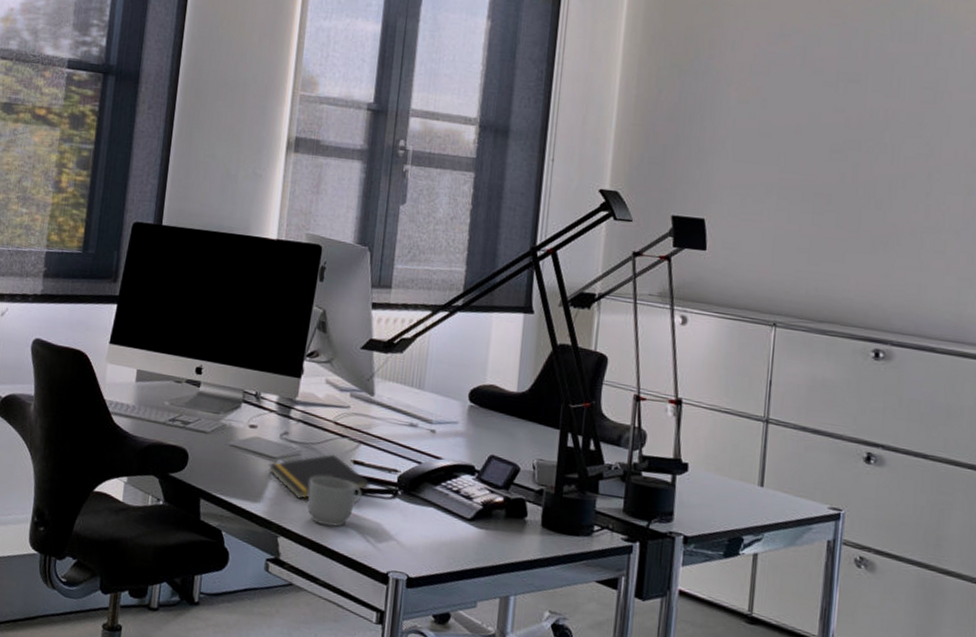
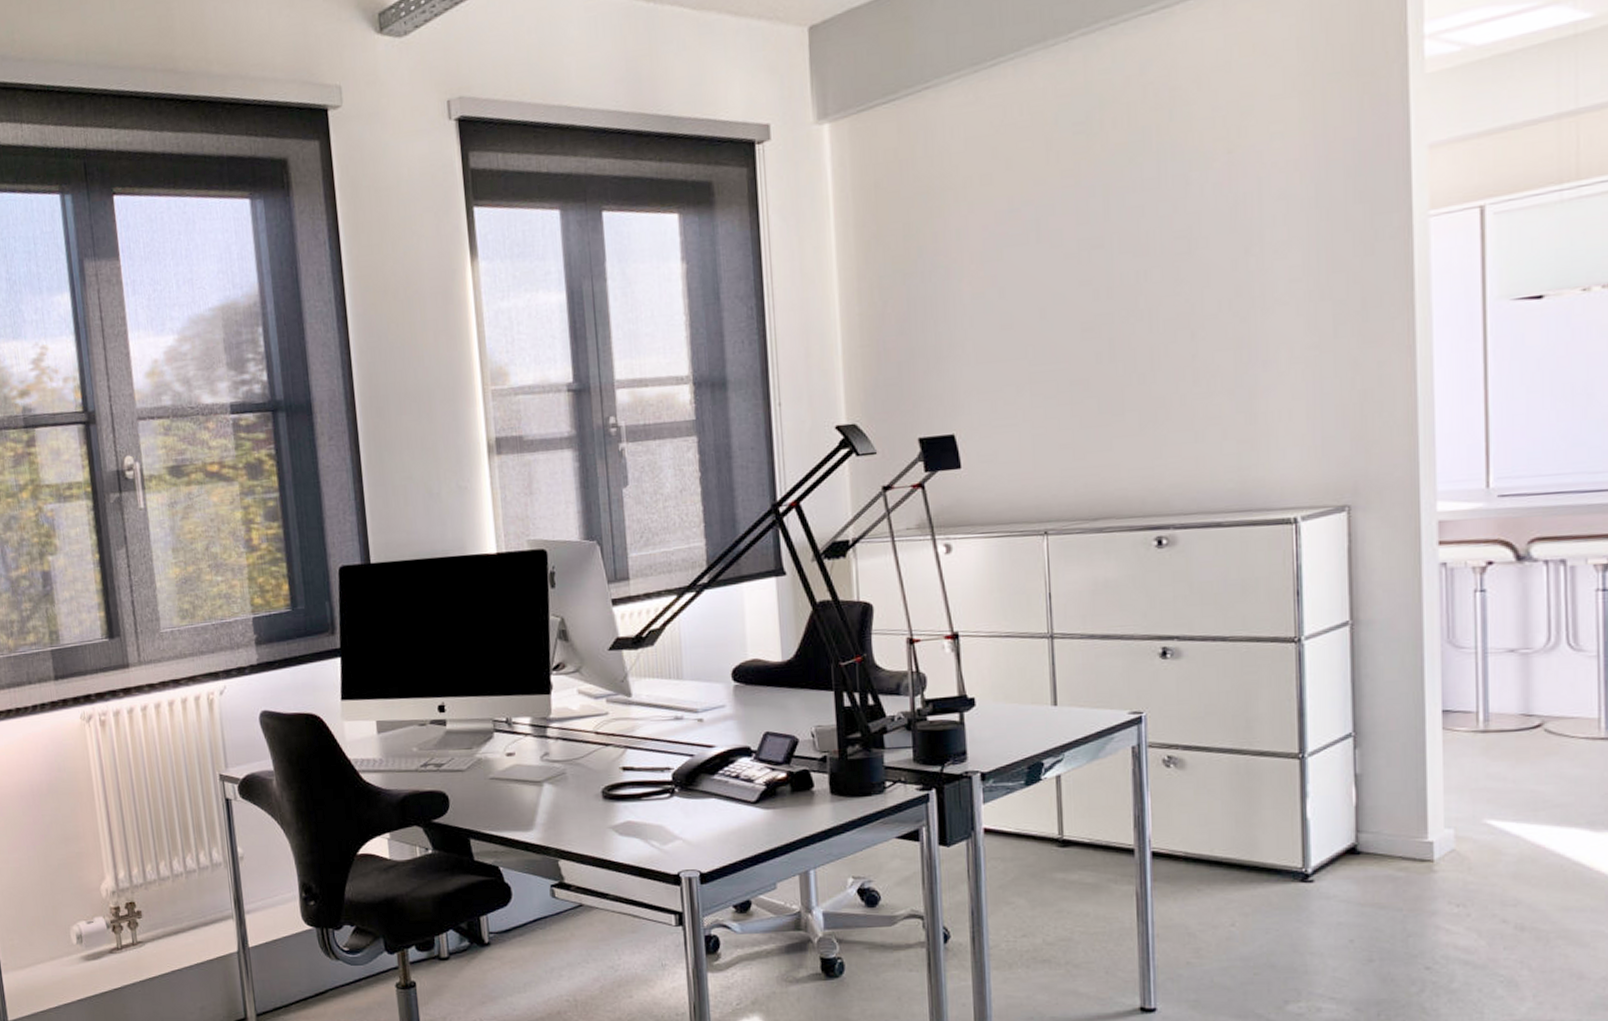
notepad: present [268,454,370,499] -> none [534,765,644,818]
mug: present [307,475,362,527] -> none [580,788,638,839]

